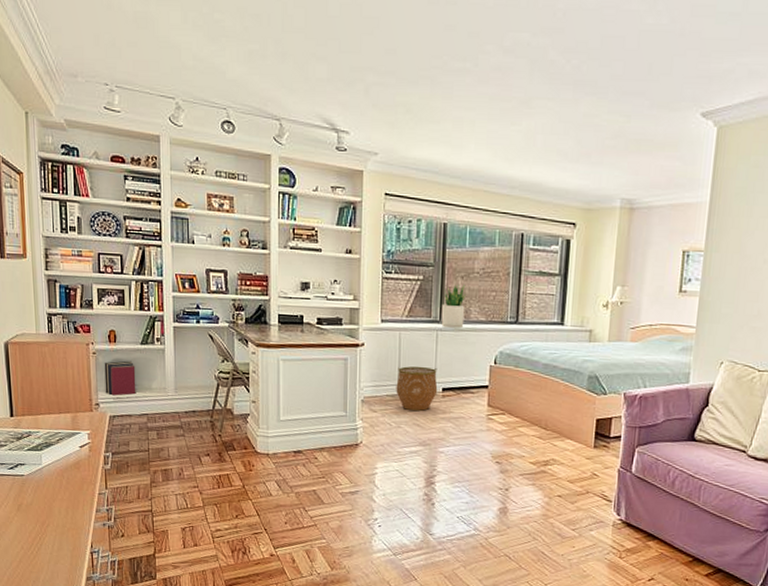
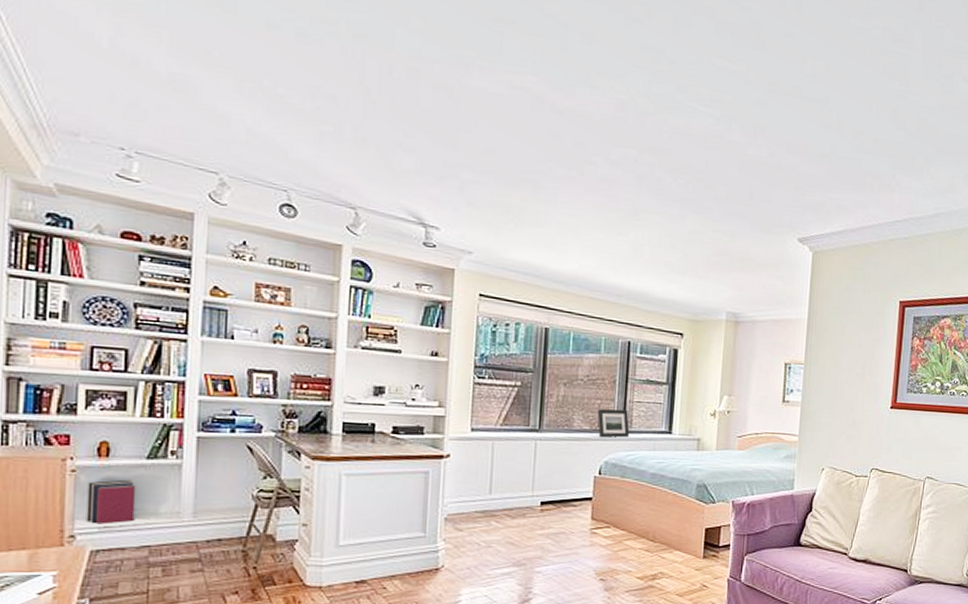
basket: present [396,366,438,412] -> none [486,478,536,529]
planter: present [441,283,466,329] -> none [540,390,568,438]
picture frame: none [492,300,523,329] -> present [597,409,630,438]

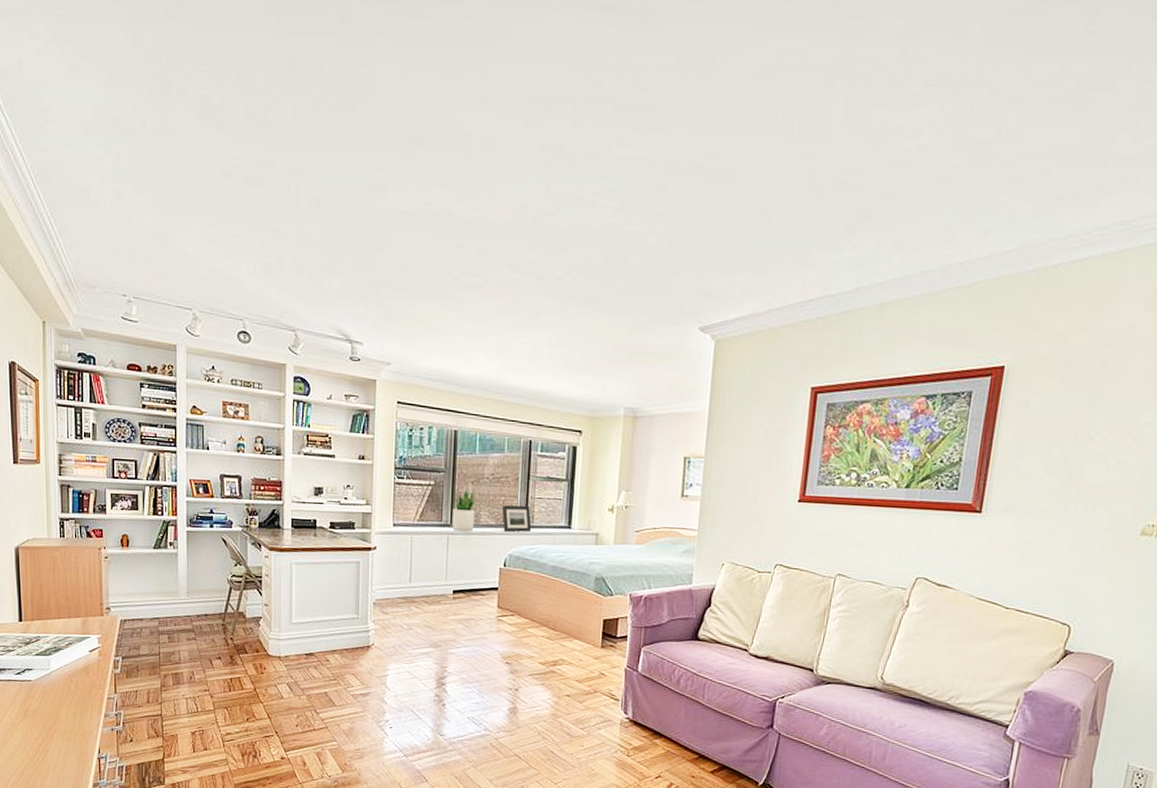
books: present [86,479,136,525] -> none [116,565,148,600]
planter: none [540,390,568,438] -> present [452,488,476,532]

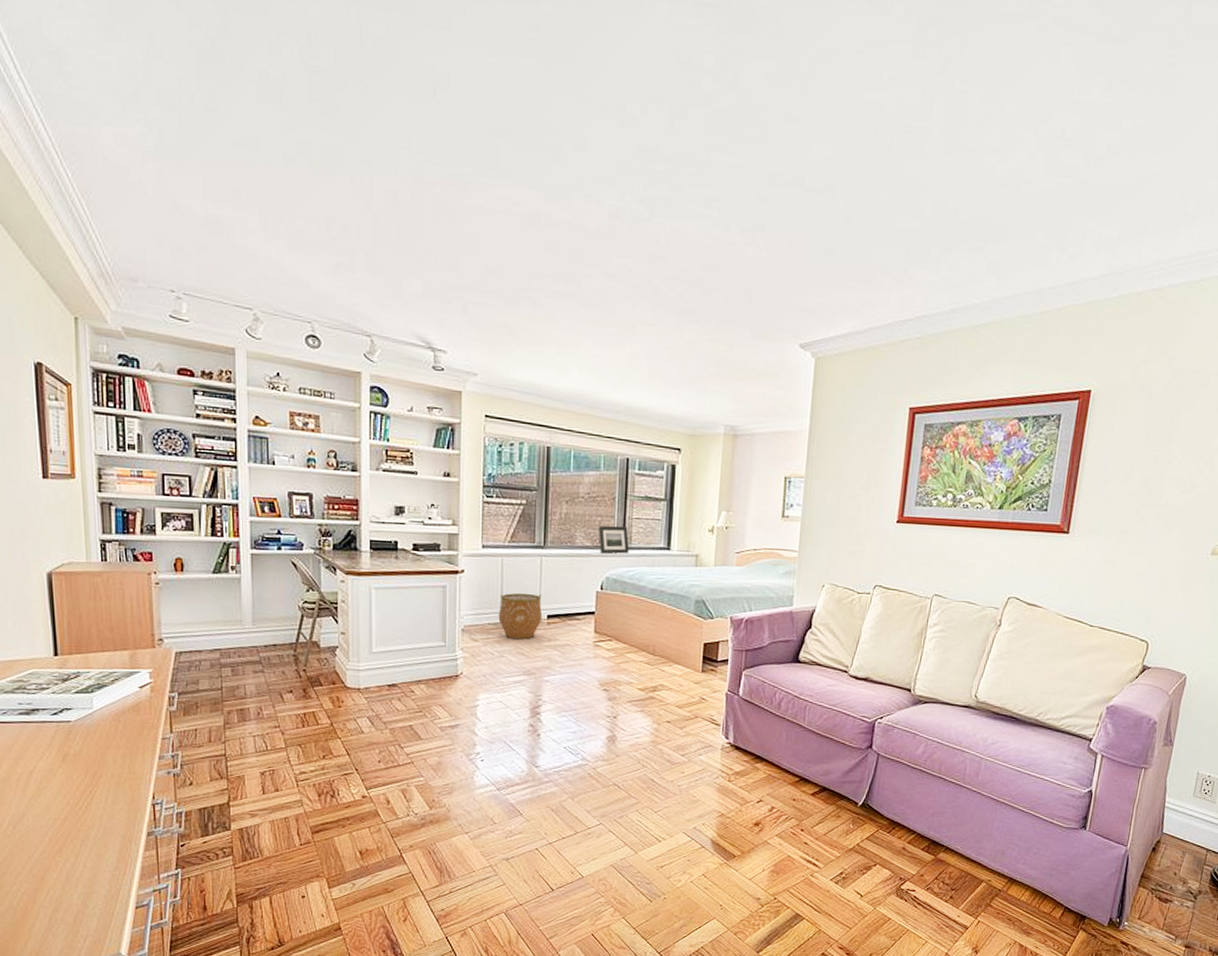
basket: none [407,568,449,614] -> present [498,592,543,640]
planter: present [452,488,476,532] -> none [545,508,571,554]

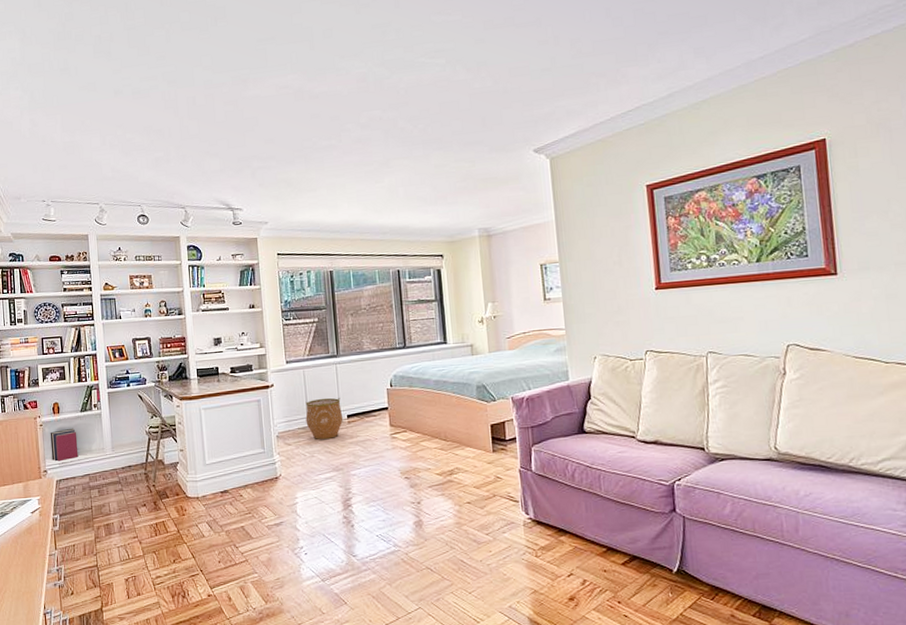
books: none [169,591,207,630] -> present [50,428,79,462]
picture frame: present [598,525,630,555] -> none [381,328,411,356]

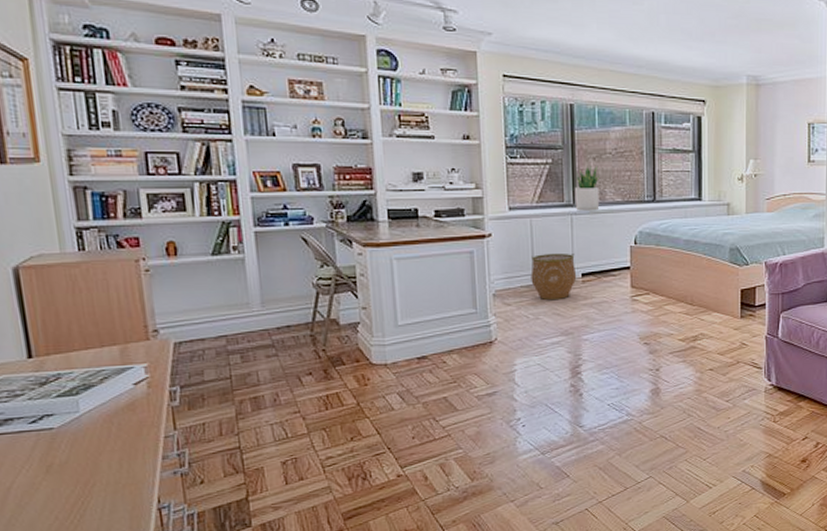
books: present [50,428,79,462] -> none [162,275,209,319]
planter: none [337,320,359,361] -> present [574,165,600,211]

